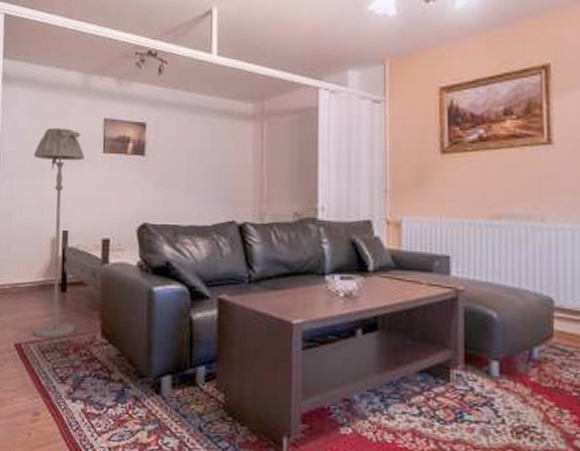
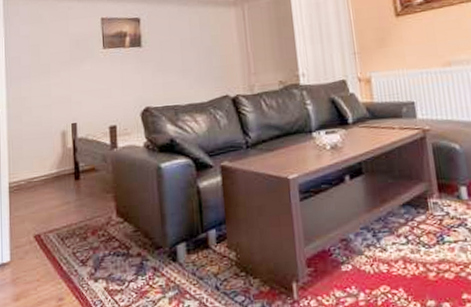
floor lamp: present [33,128,84,338] -> none [38,30,92,226]

